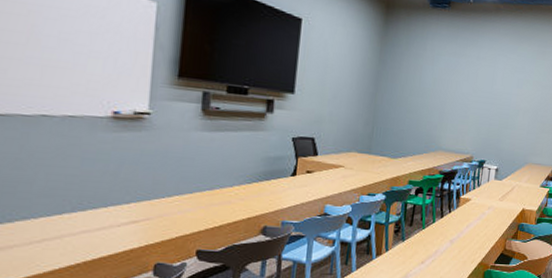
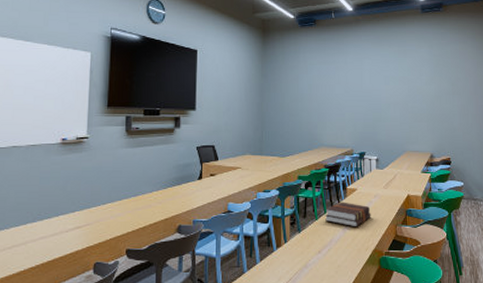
hardback book: none [433,211,482,239] -> present [325,202,371,227]

